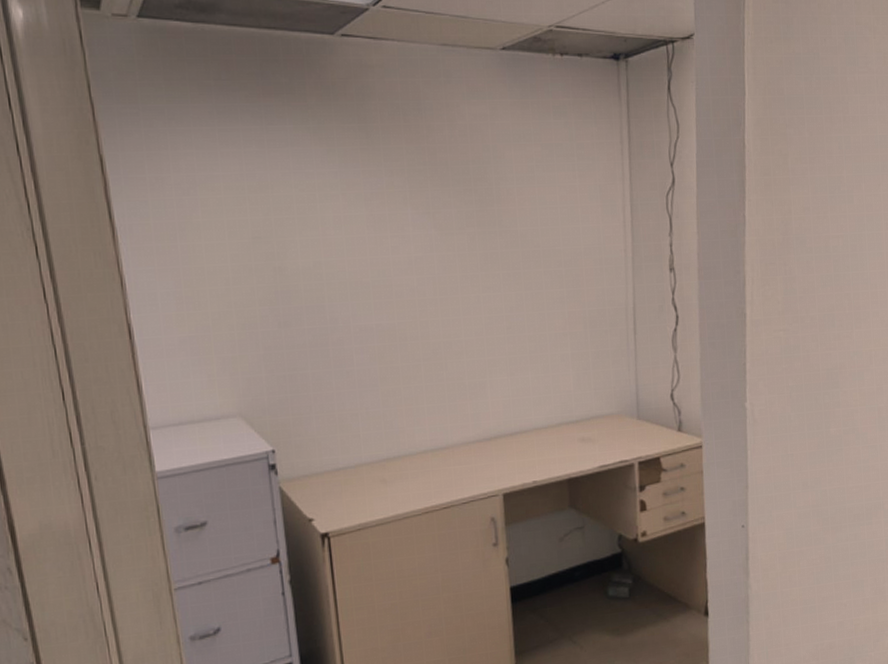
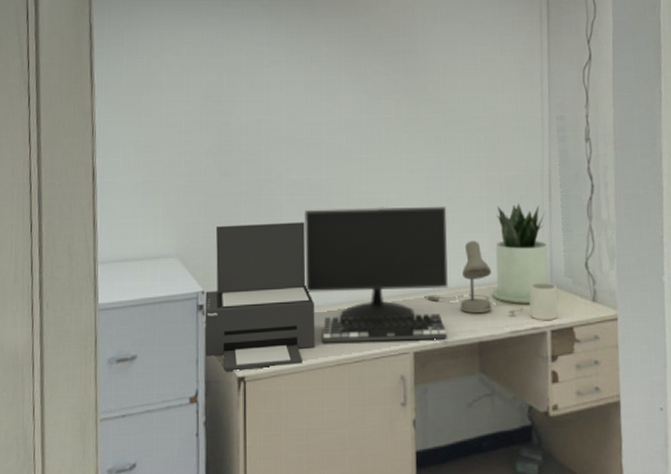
printer: none [276,371,401,529] -> present [204,222,315,371]
computer monitor: none [377,346,535,469] -> present [303,207,448,322]
computer keyboard: none [407,454,536,493] -> present [322,313,447,343]
desk lamp: none [511,379,611,451] -> present [424,241,524,314]
planter: none [578,338,635,439] -> present [491,203,549,303]
mug: none [616,415,646,454] -> present [529,282,559,321]

